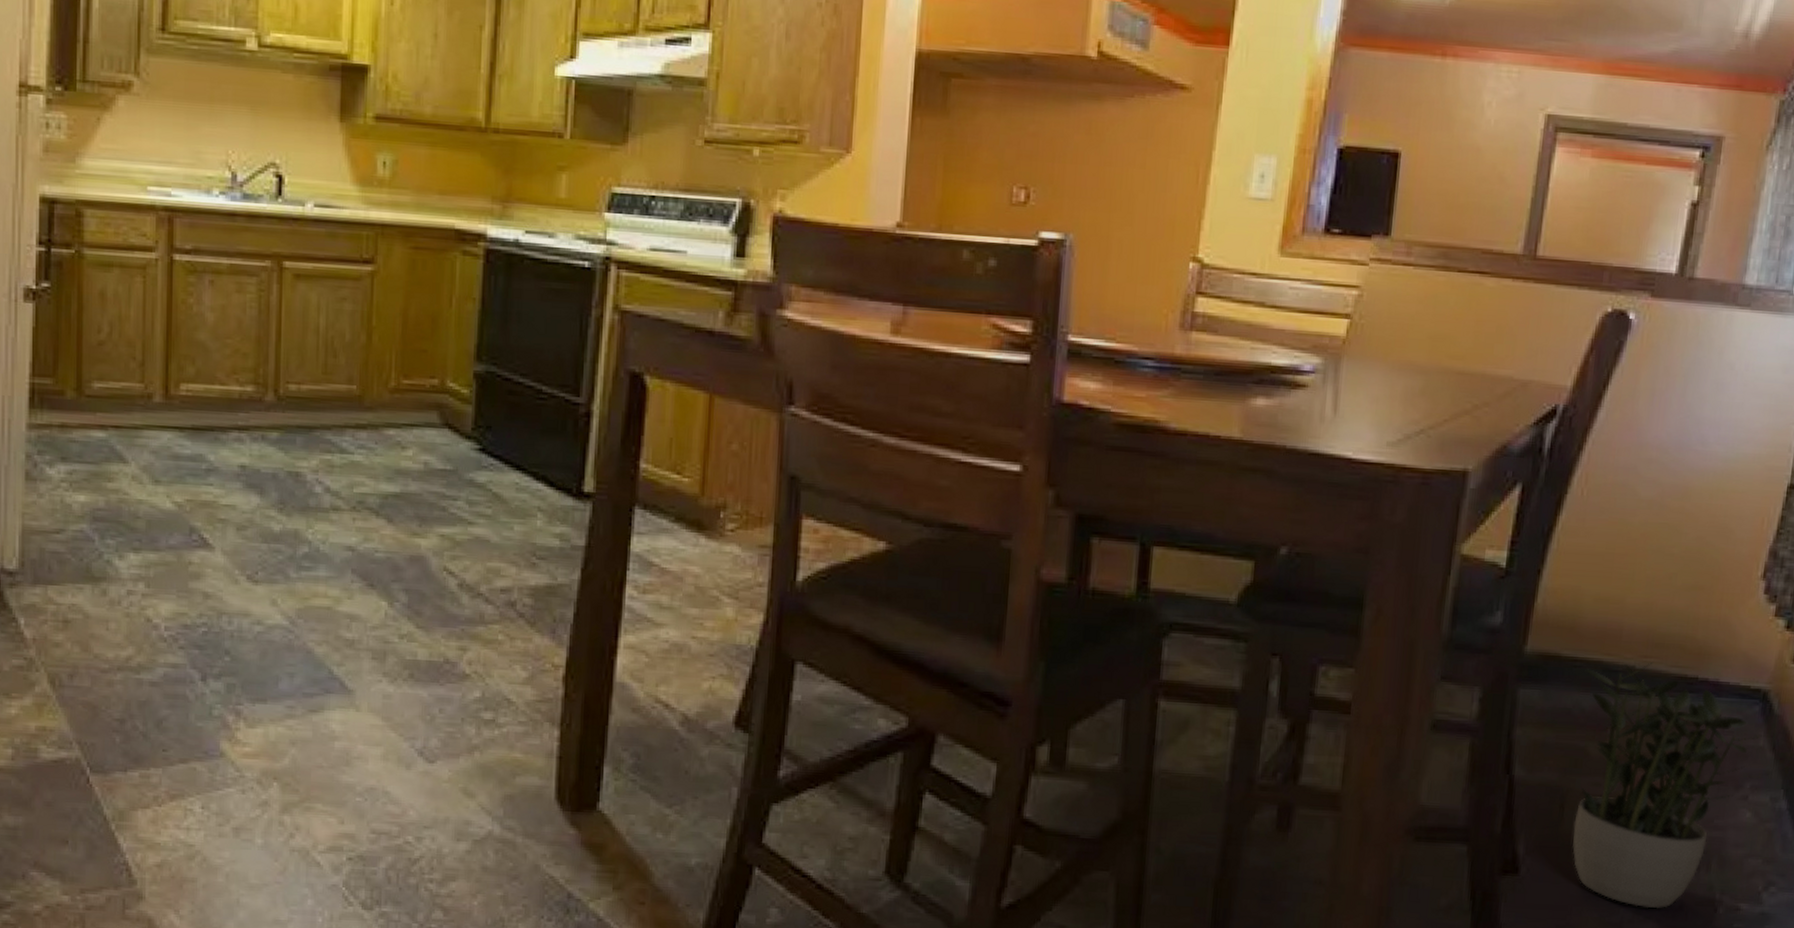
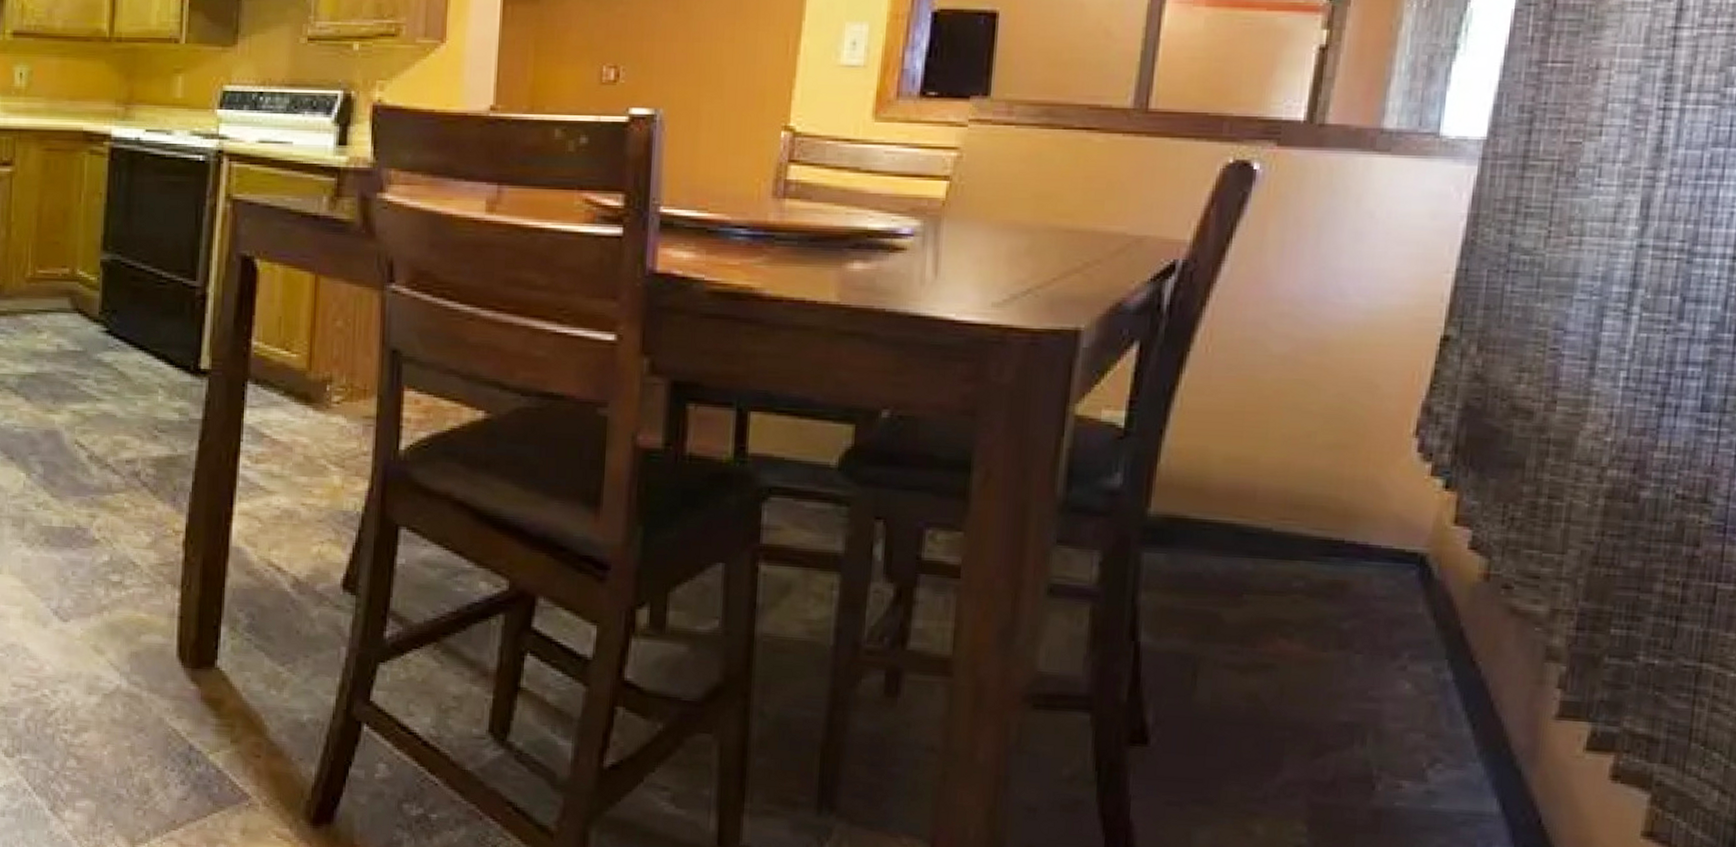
potted plant: present [1573,662,1764,908] -> none [1207,525,1423,784]

